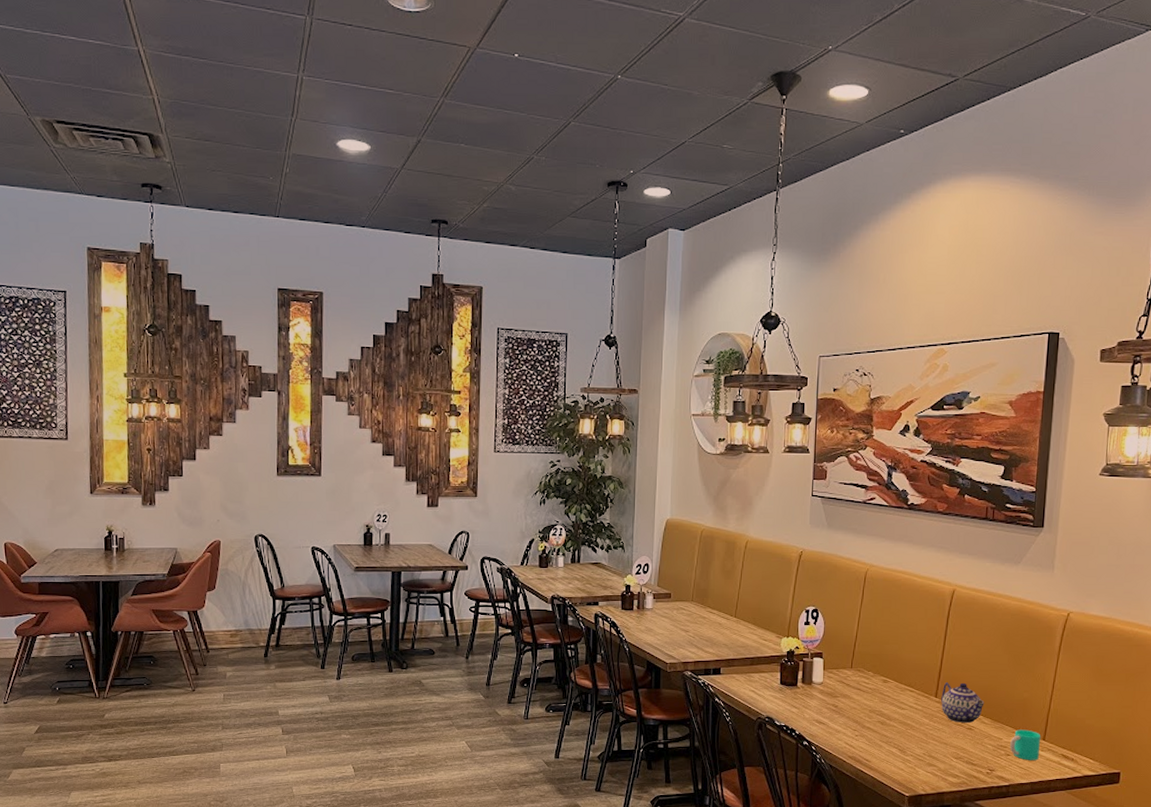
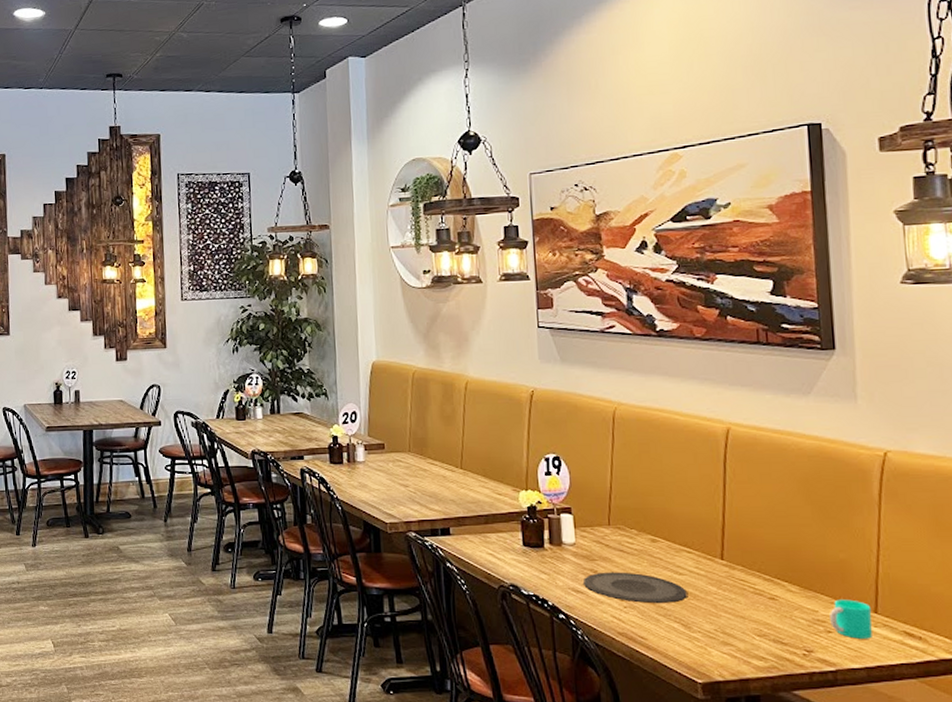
plate: none [826,706,906,733] -> present [584,572,687,604]
teapot: present [941,682,985,723] -> none [729,541,788,591]

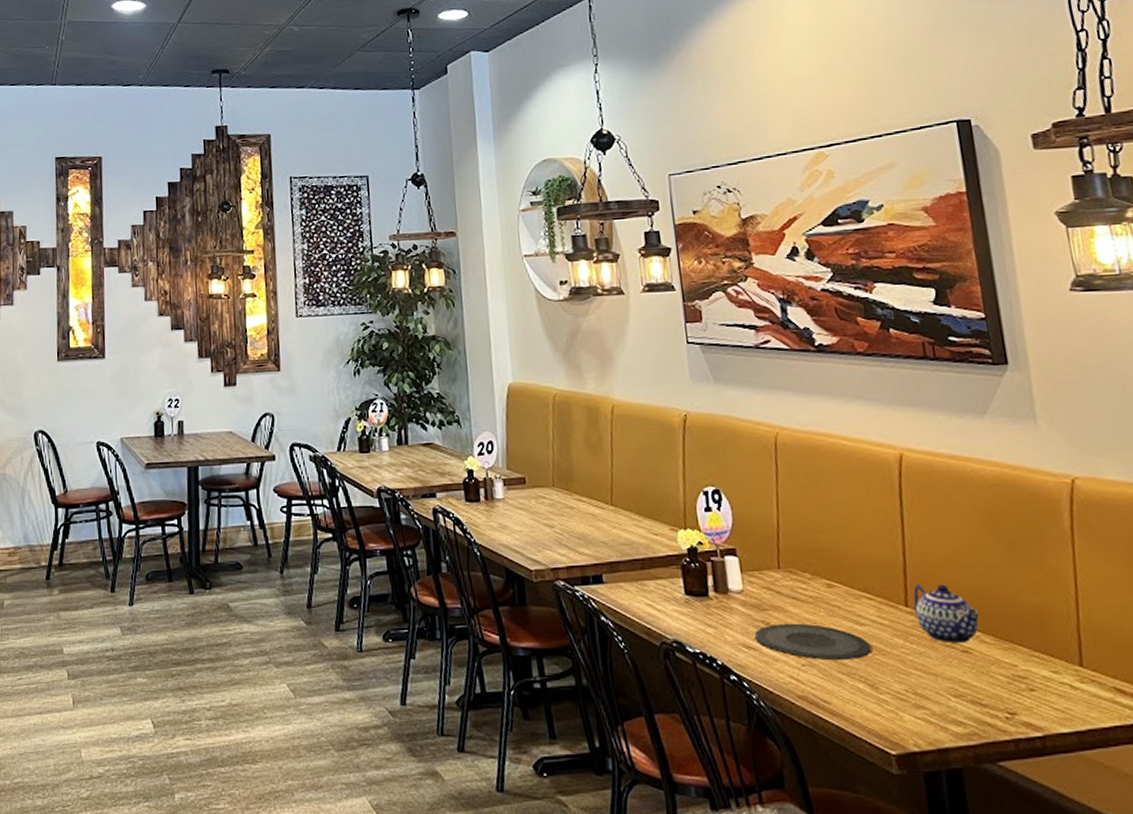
teapot: none [729,541,788,591] -> present [913,584,979,643]
cup: present [830,599,873,639] -> none [1030,651,1080,698]

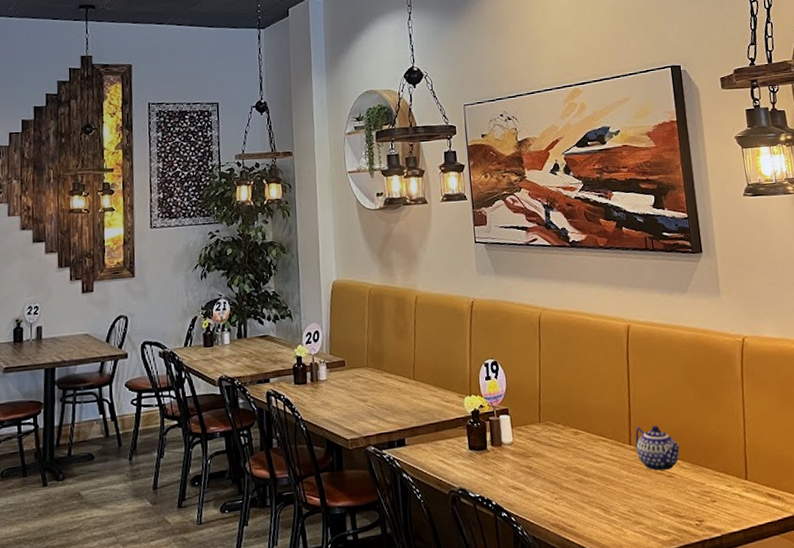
plate: present [755,623,871,661] -> none [521,465,605,494]

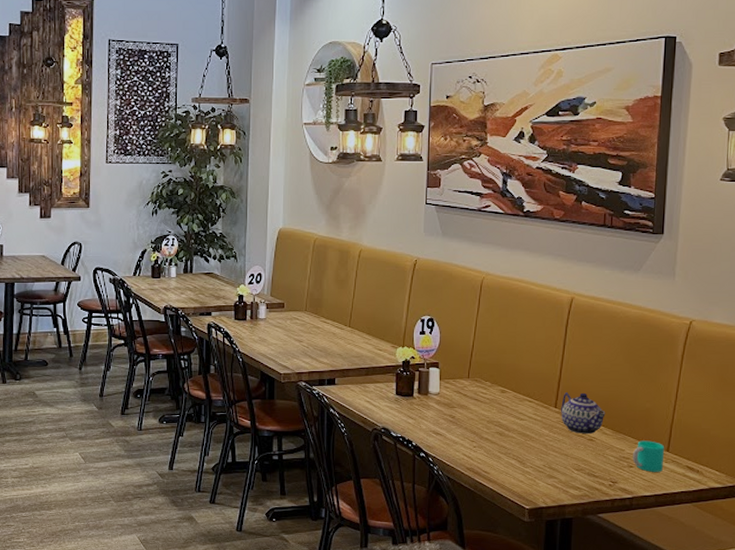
cup: none [713,470,745,505] -> present [633,440,665,472]

